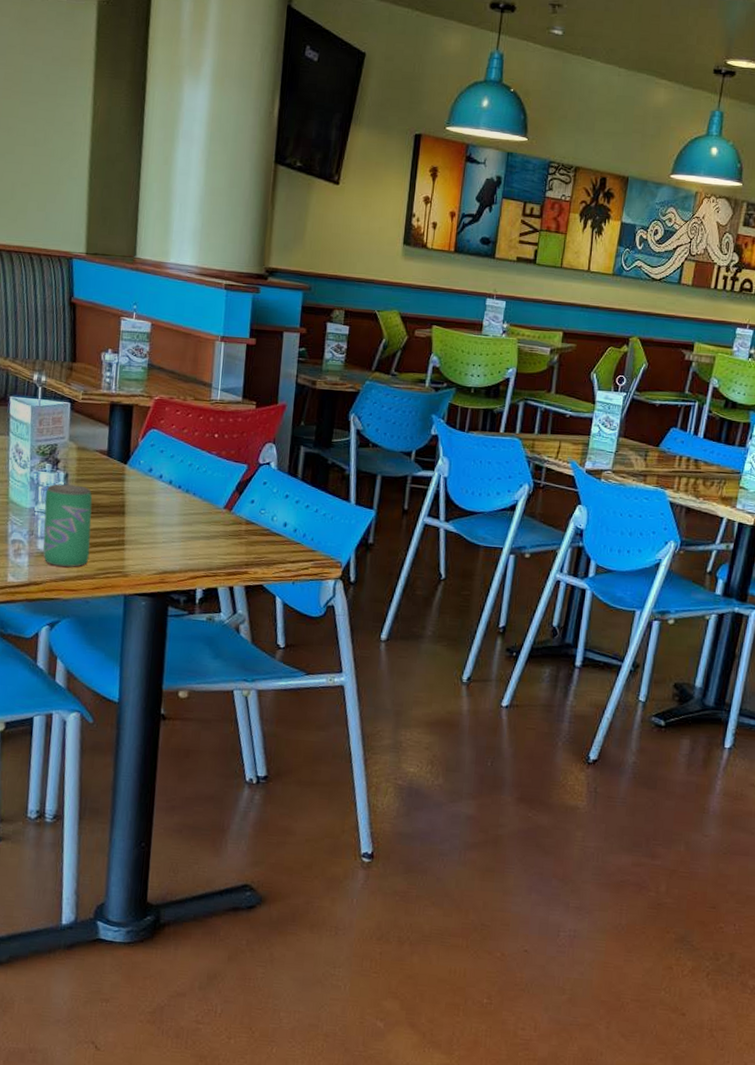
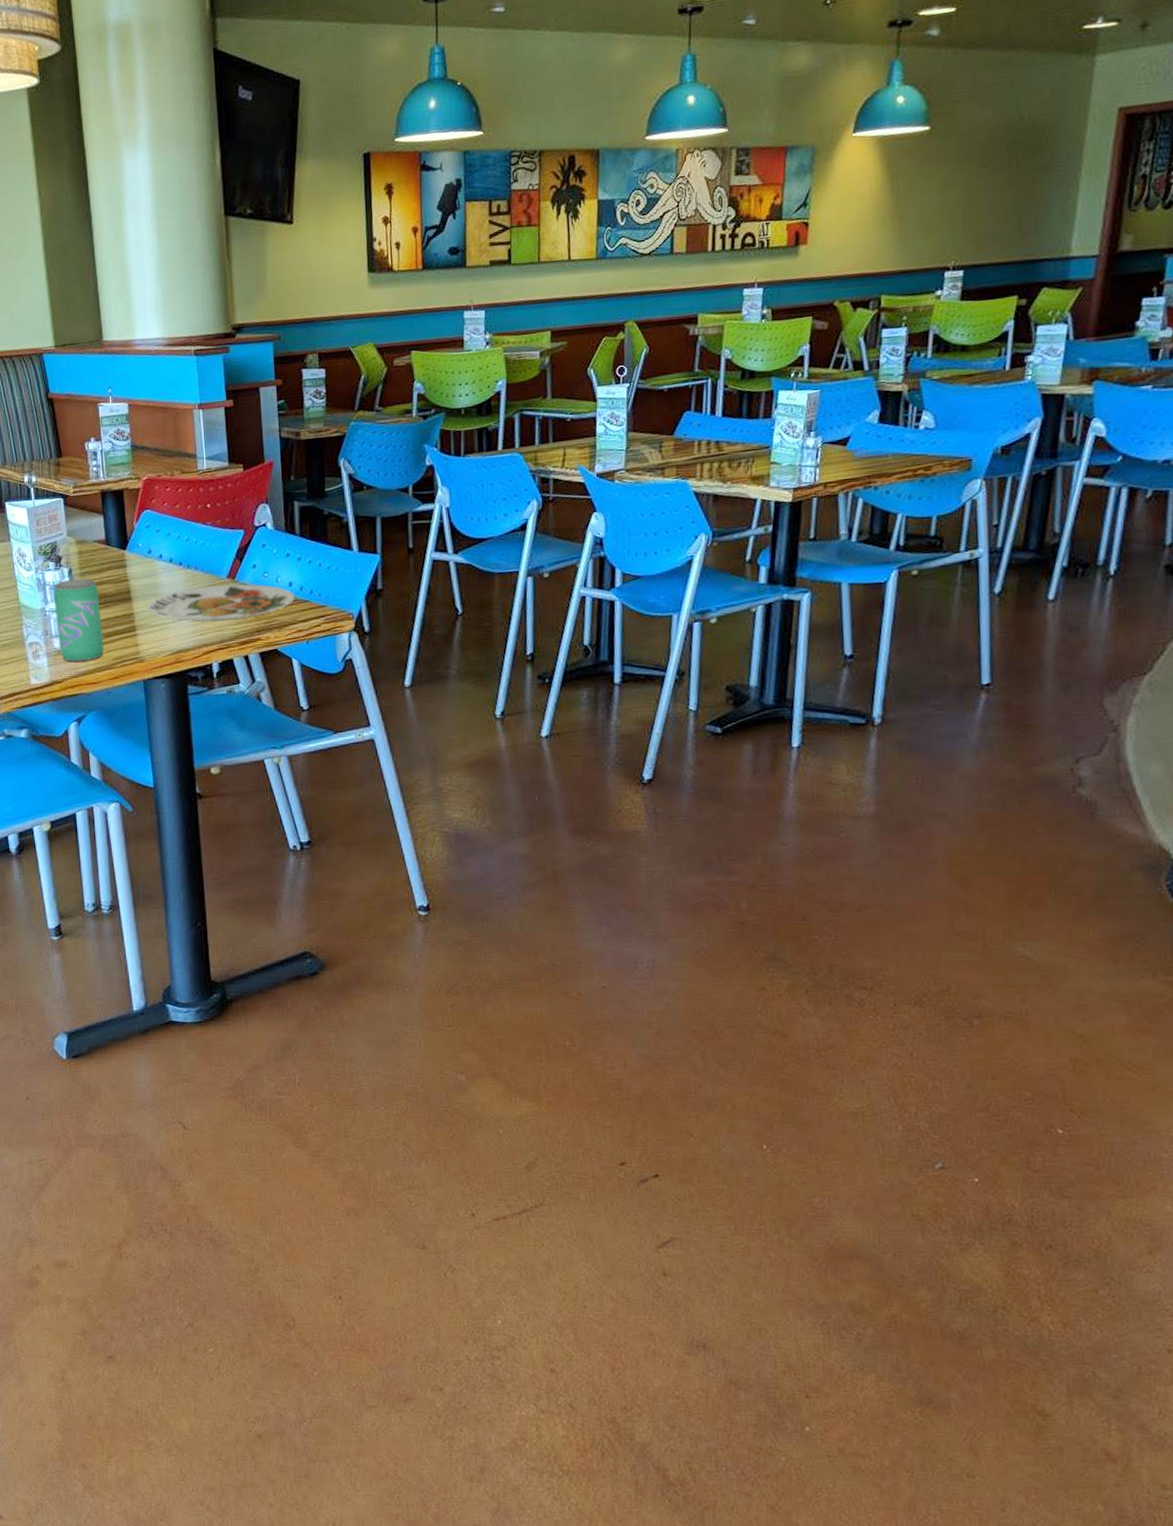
plate: none [139,512,288,550] -> present [147,584,295,622]

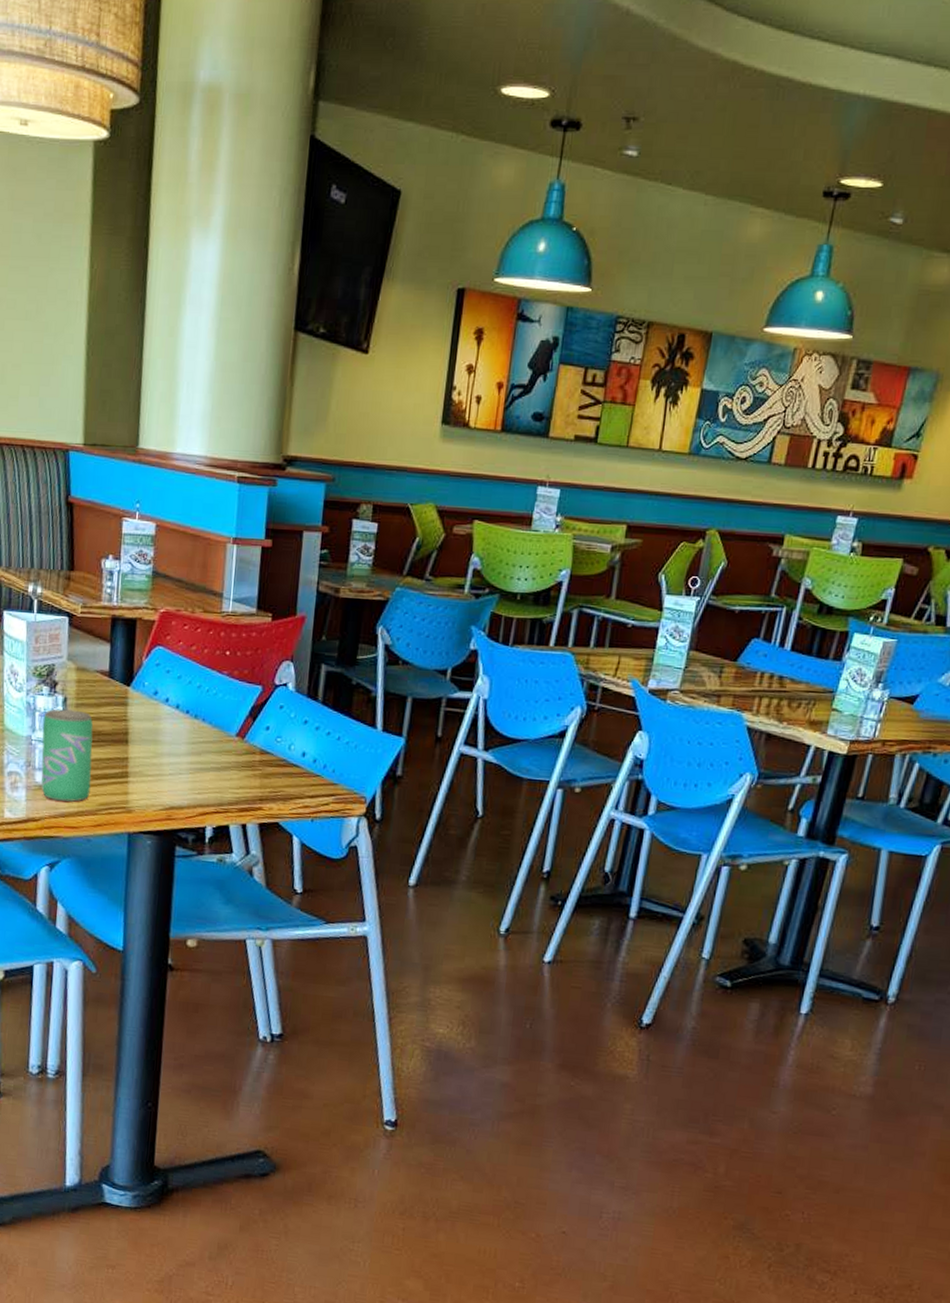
plate: present [147,584,295,622] -> none [144,741,306,783]

